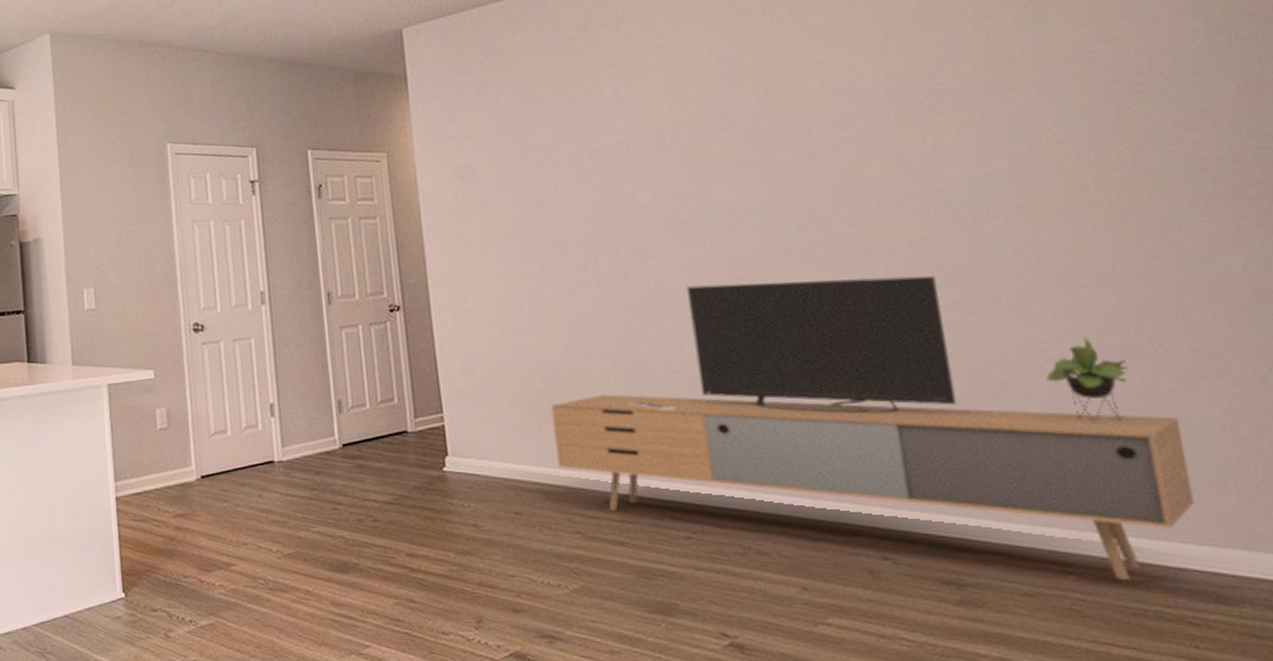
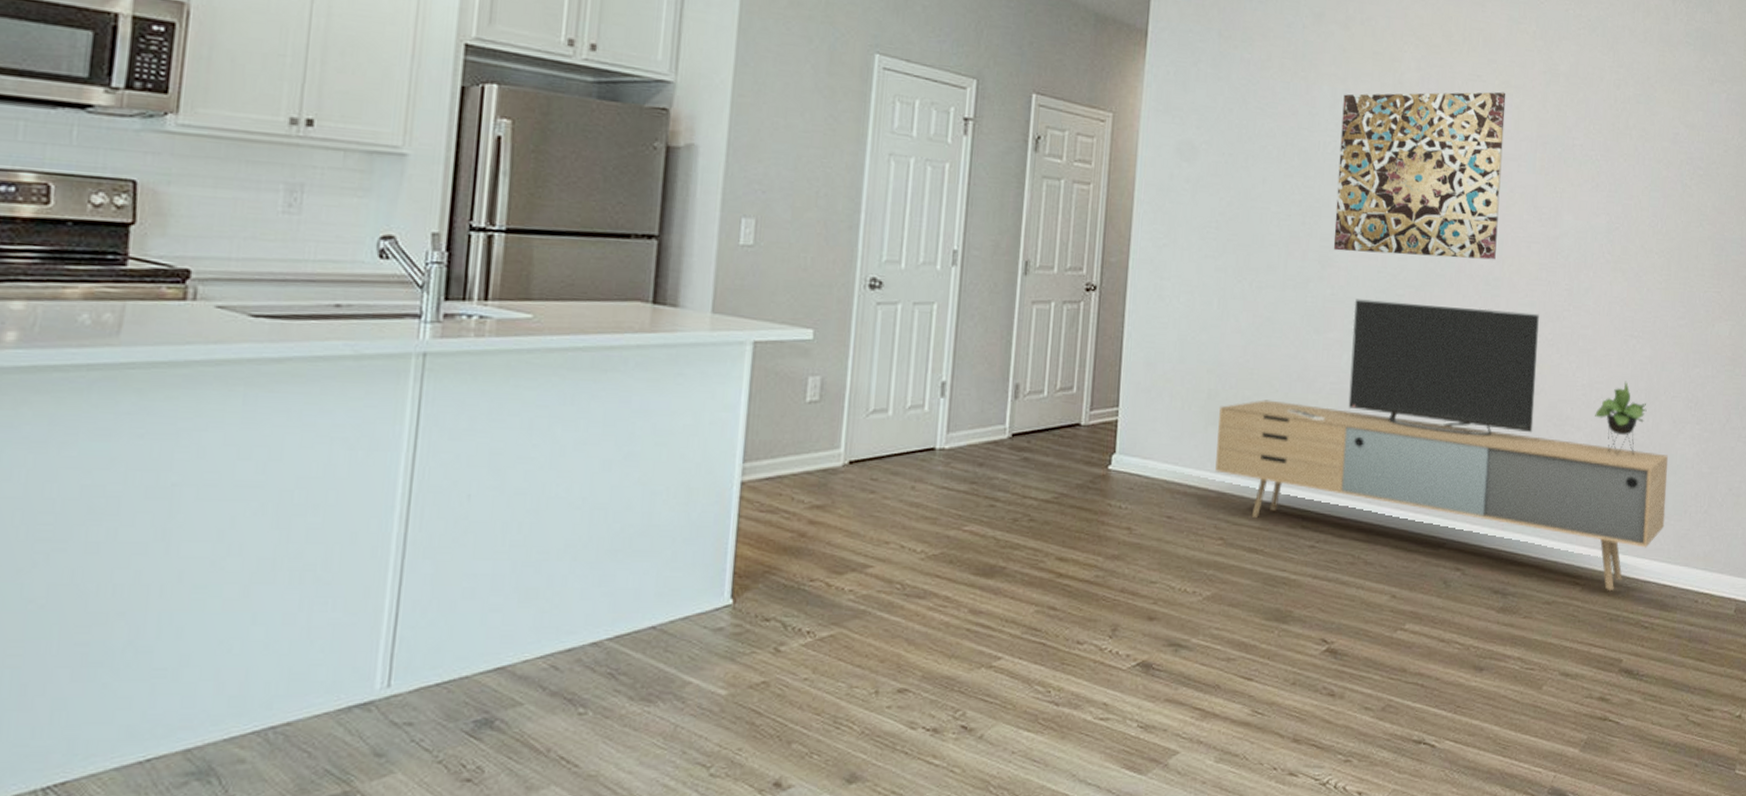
wall art: none [629,53,859,242] -> present [1333,91,1506,260]

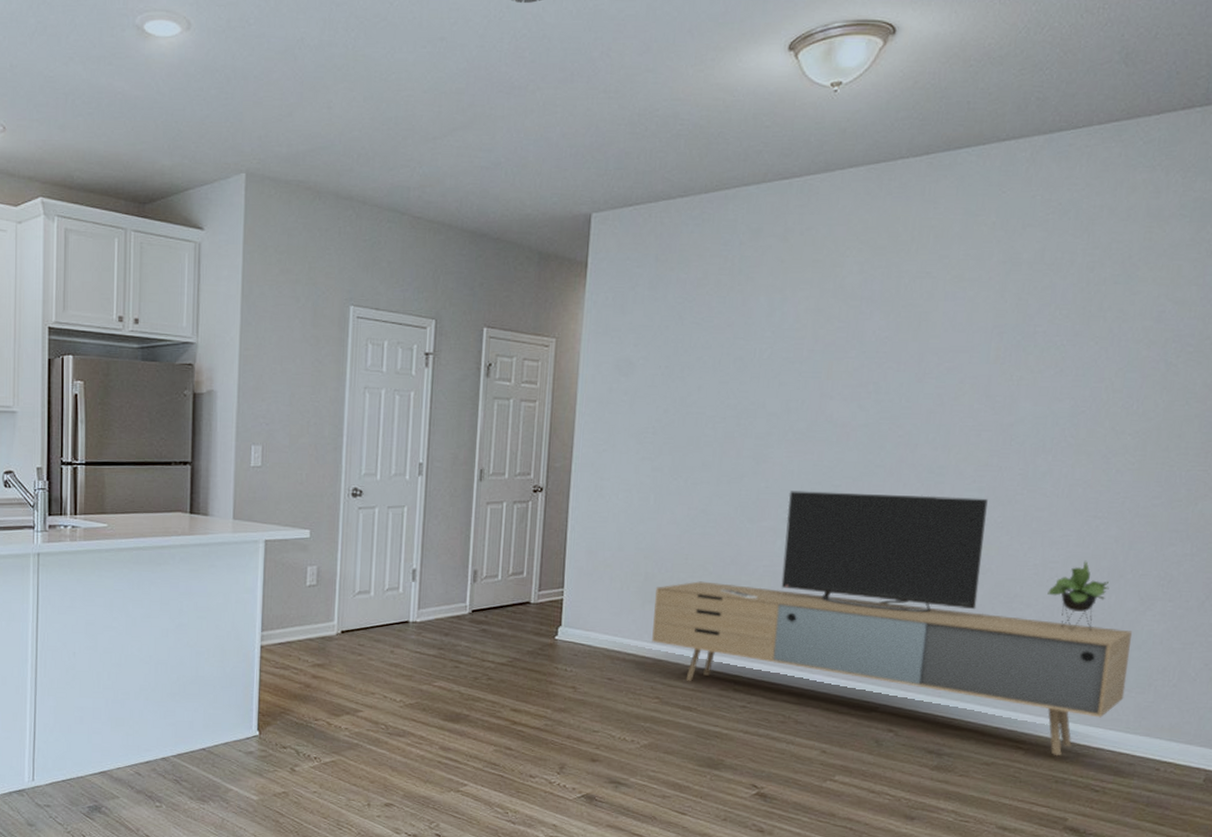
wall art: present [1333,91,1506,260] -> none [768,286,959,449]

